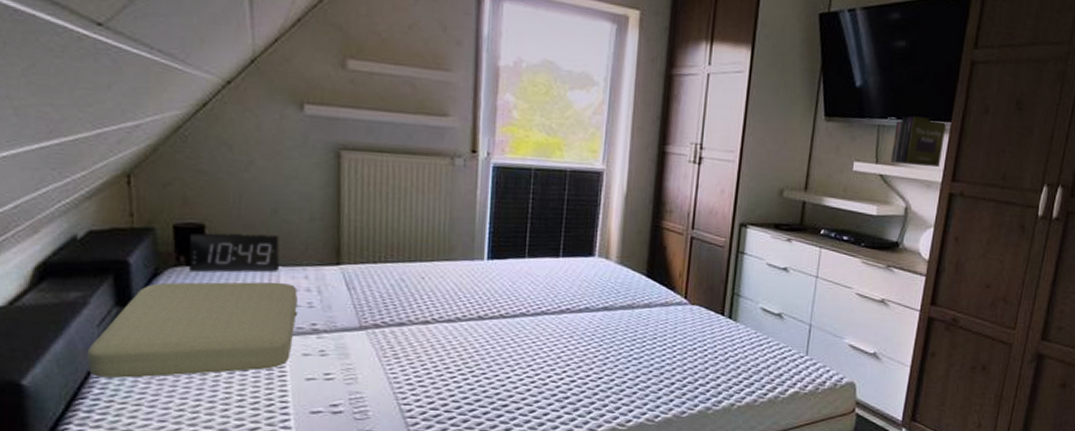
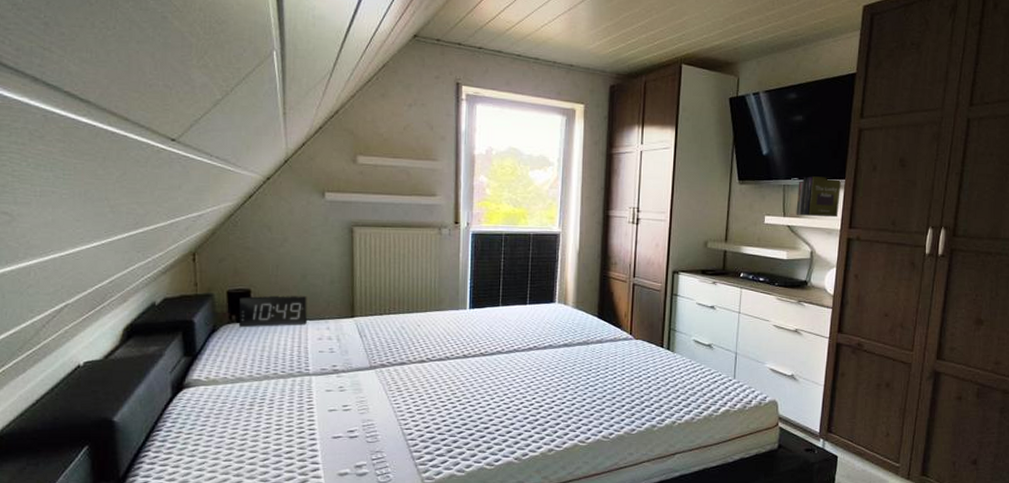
cushion: present [87,281,298,378] -> none [162,333,322,414]

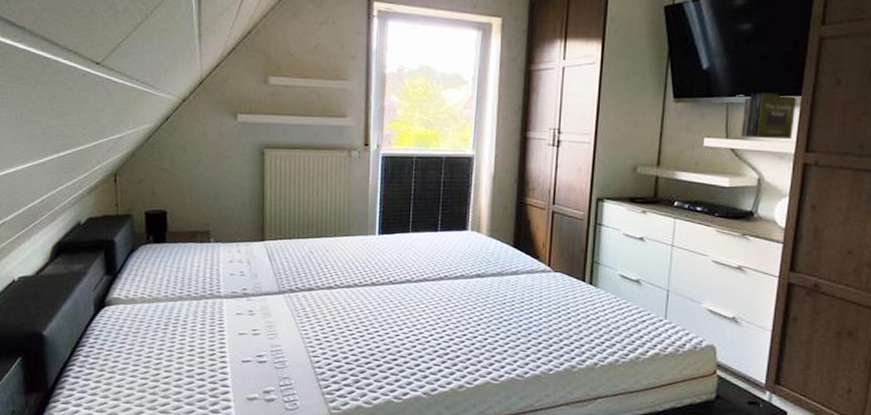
alarm clock: present [238,295,307,328] -> none [155,217,219,249]

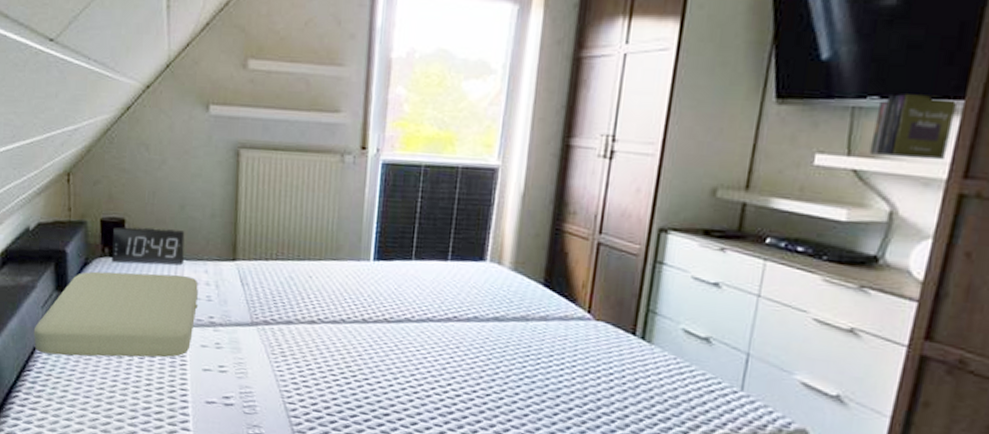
cushion: none [86,255,233,331] -> present [33,271,199,358]
alarm clock: none [155,217,219,249] -> present [111,227,185,266]

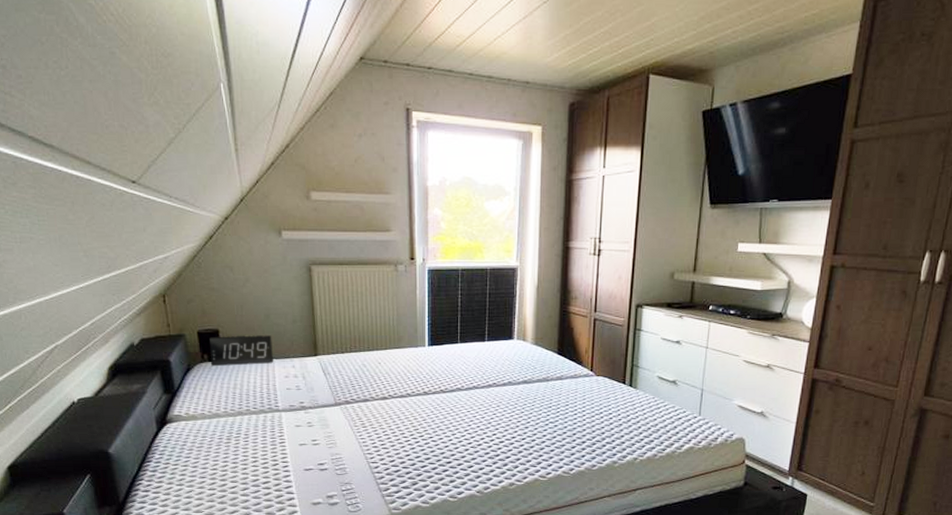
cushion: present [33,271,199,358] -> none [148,371,290,446]
books: present [869,94,959,161] -> none [773,197,828,243]

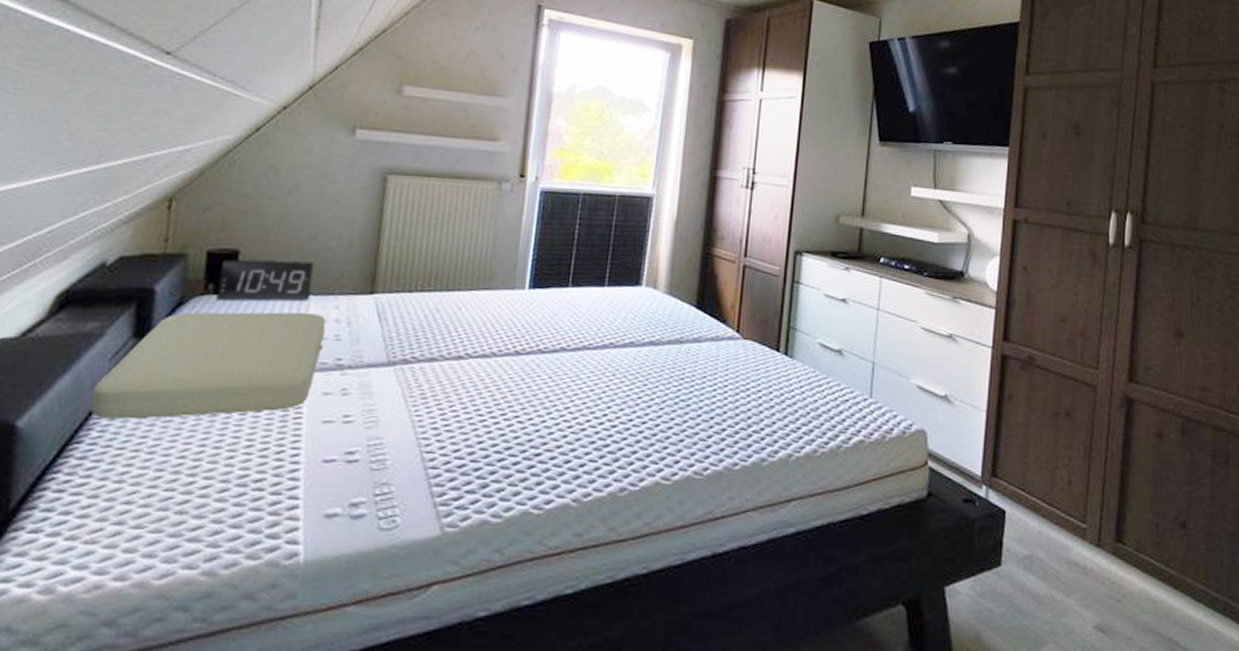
cushion: none [148,371,290,446] -> present [90,311,326,420]

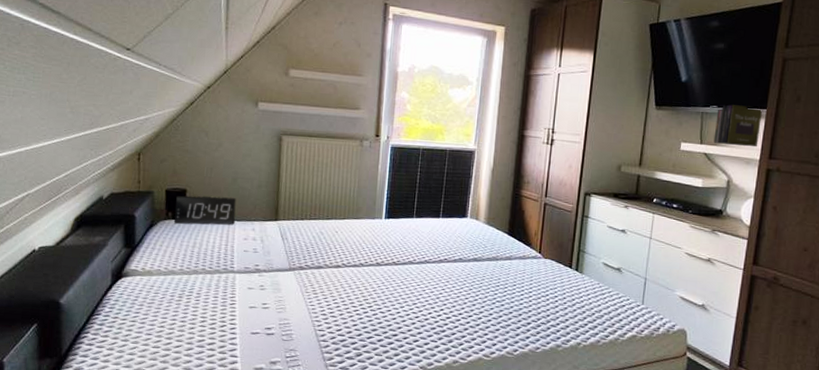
cushion: present [90,311,326,420] -> none [103,231,247,301]
books: none [949,140,1005,193] -> present [713,104,763,148]

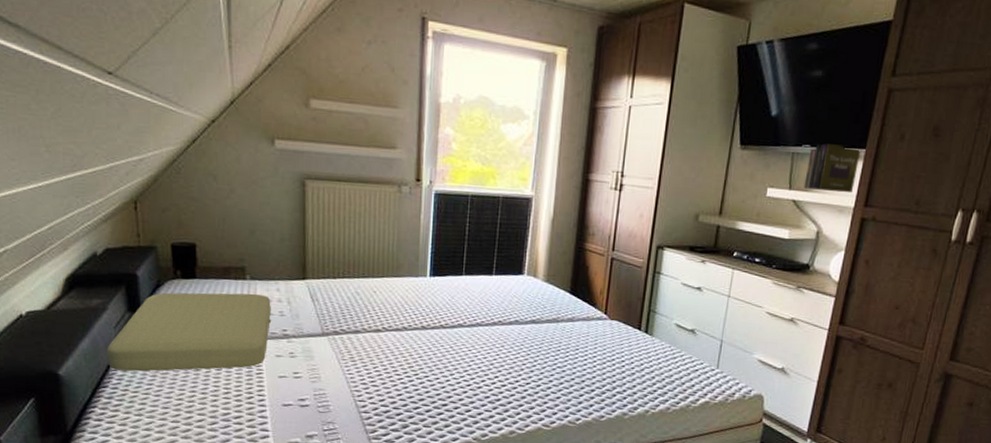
cushion: none [103,231,247,301] -> present [107,292,272,372]
alarm clock: present [174,195,236,226] -> none [183,251,256,286]

